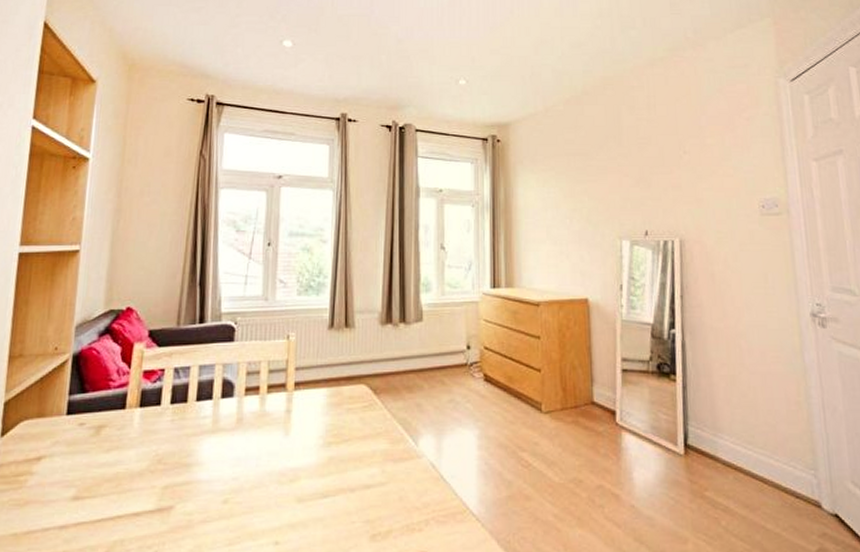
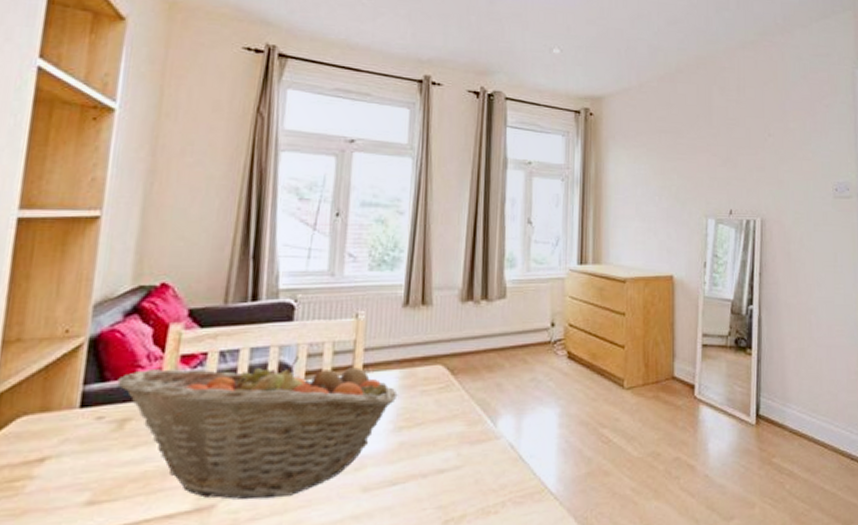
fruit basket: none [94,374,326,504] -> present [117,356,398,499]

